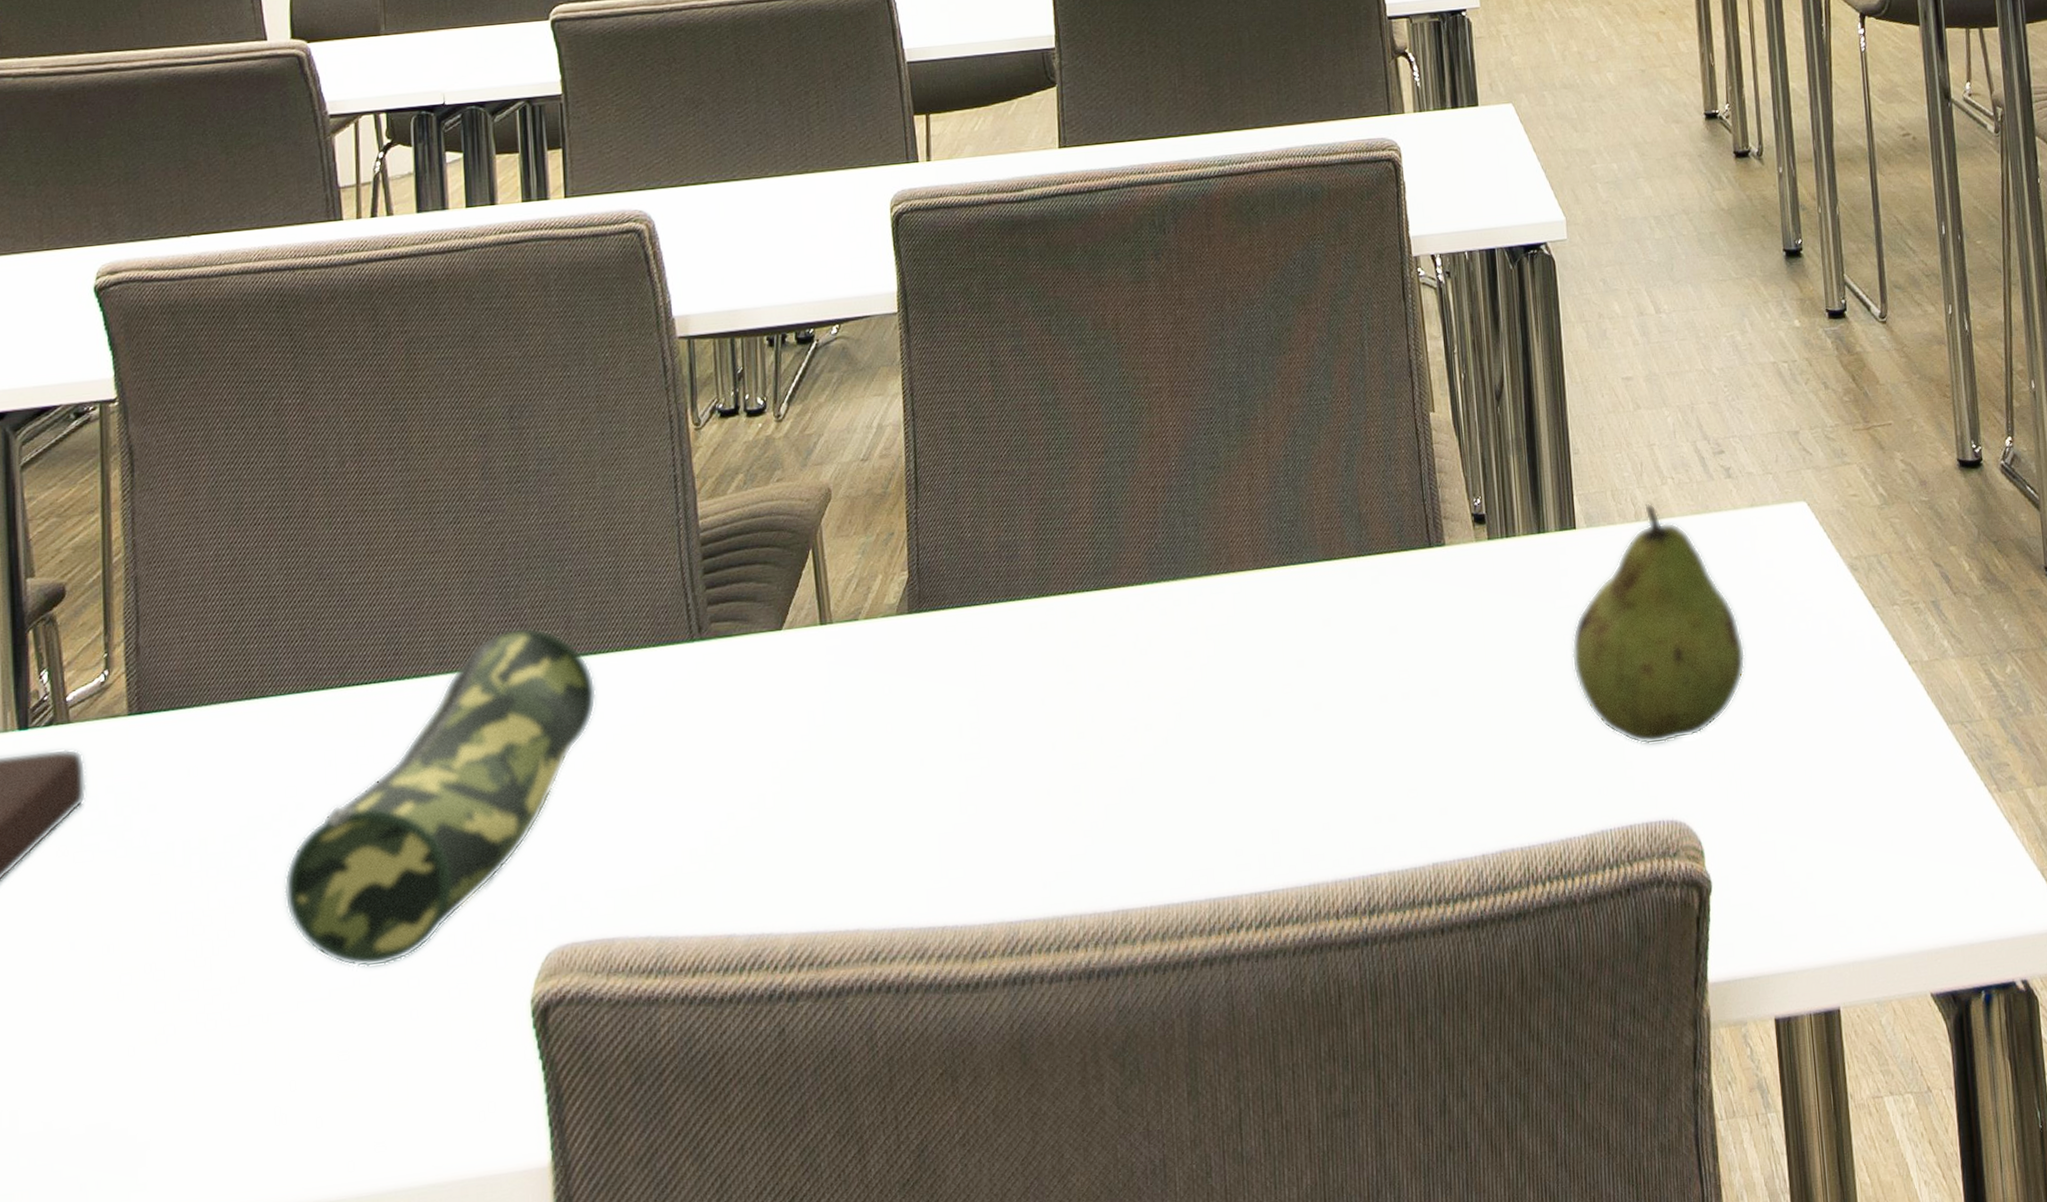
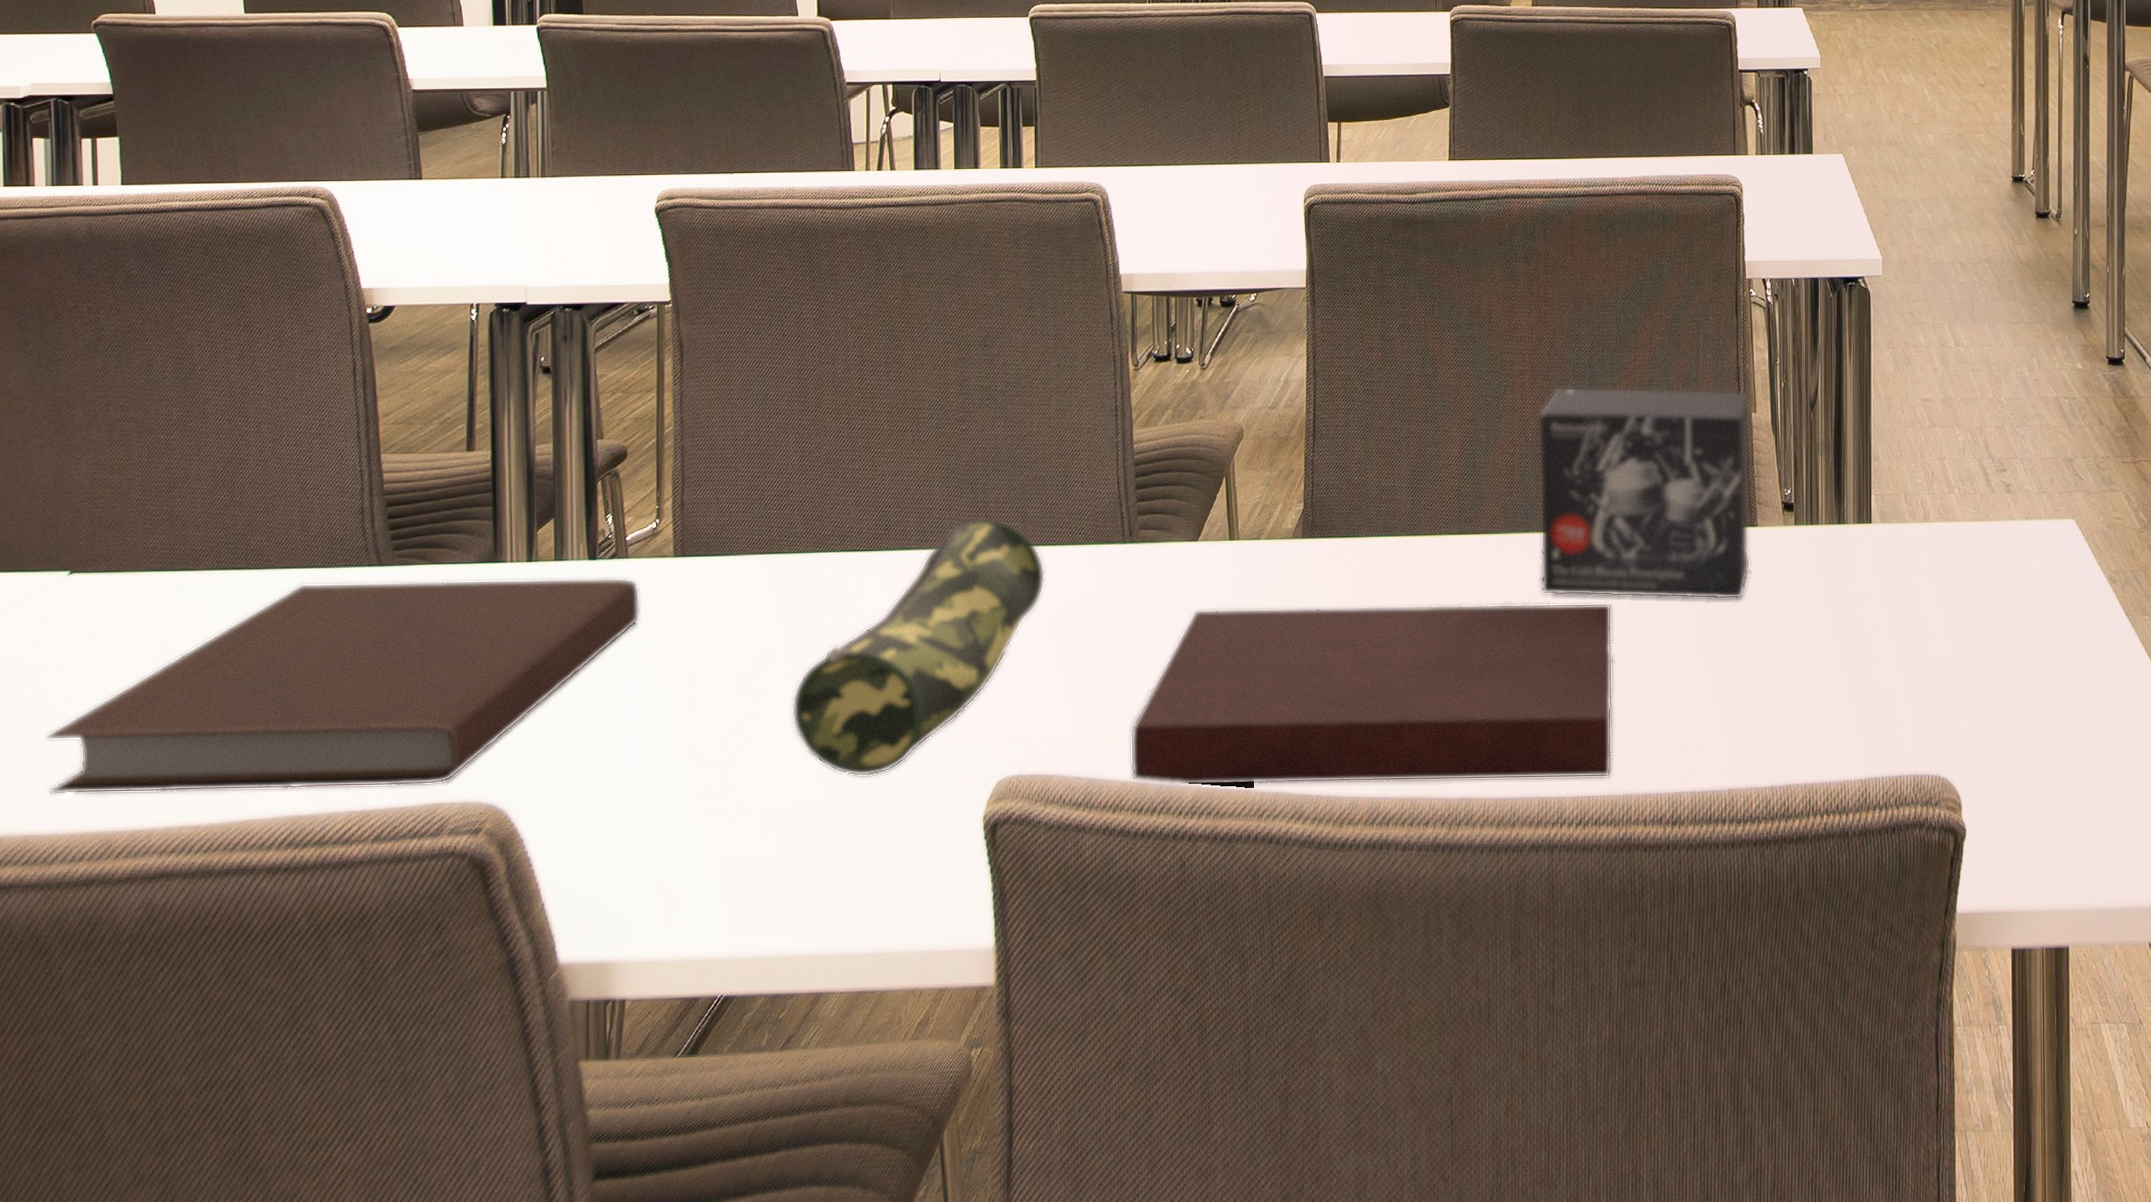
notebook: none [709,654,1294,934] -> present [1130,602,1613,786]
small box: none [1181,388,1441,653] -> present [1538,387,1751,600]
fruit: present [1571,503,1746,745] -> none [1860,507,2011,711]

